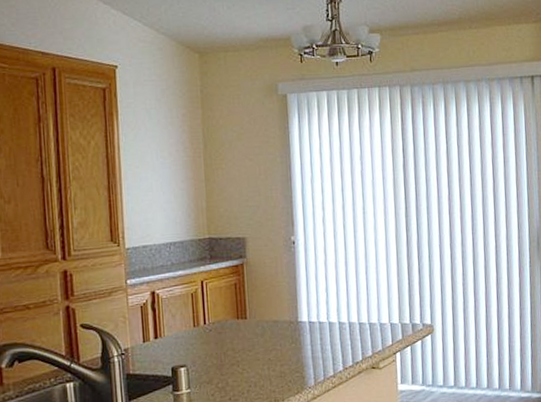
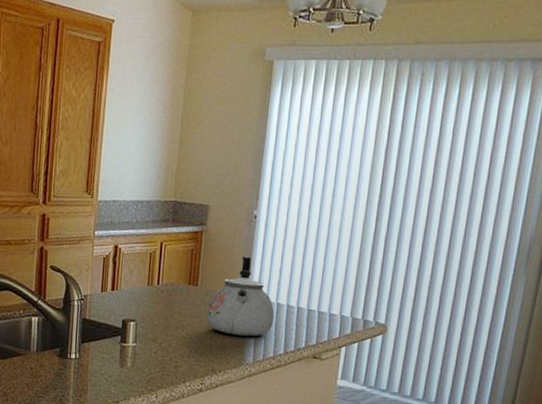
kettle: none [260,281,329,362] -> present [206,256,275,337]

